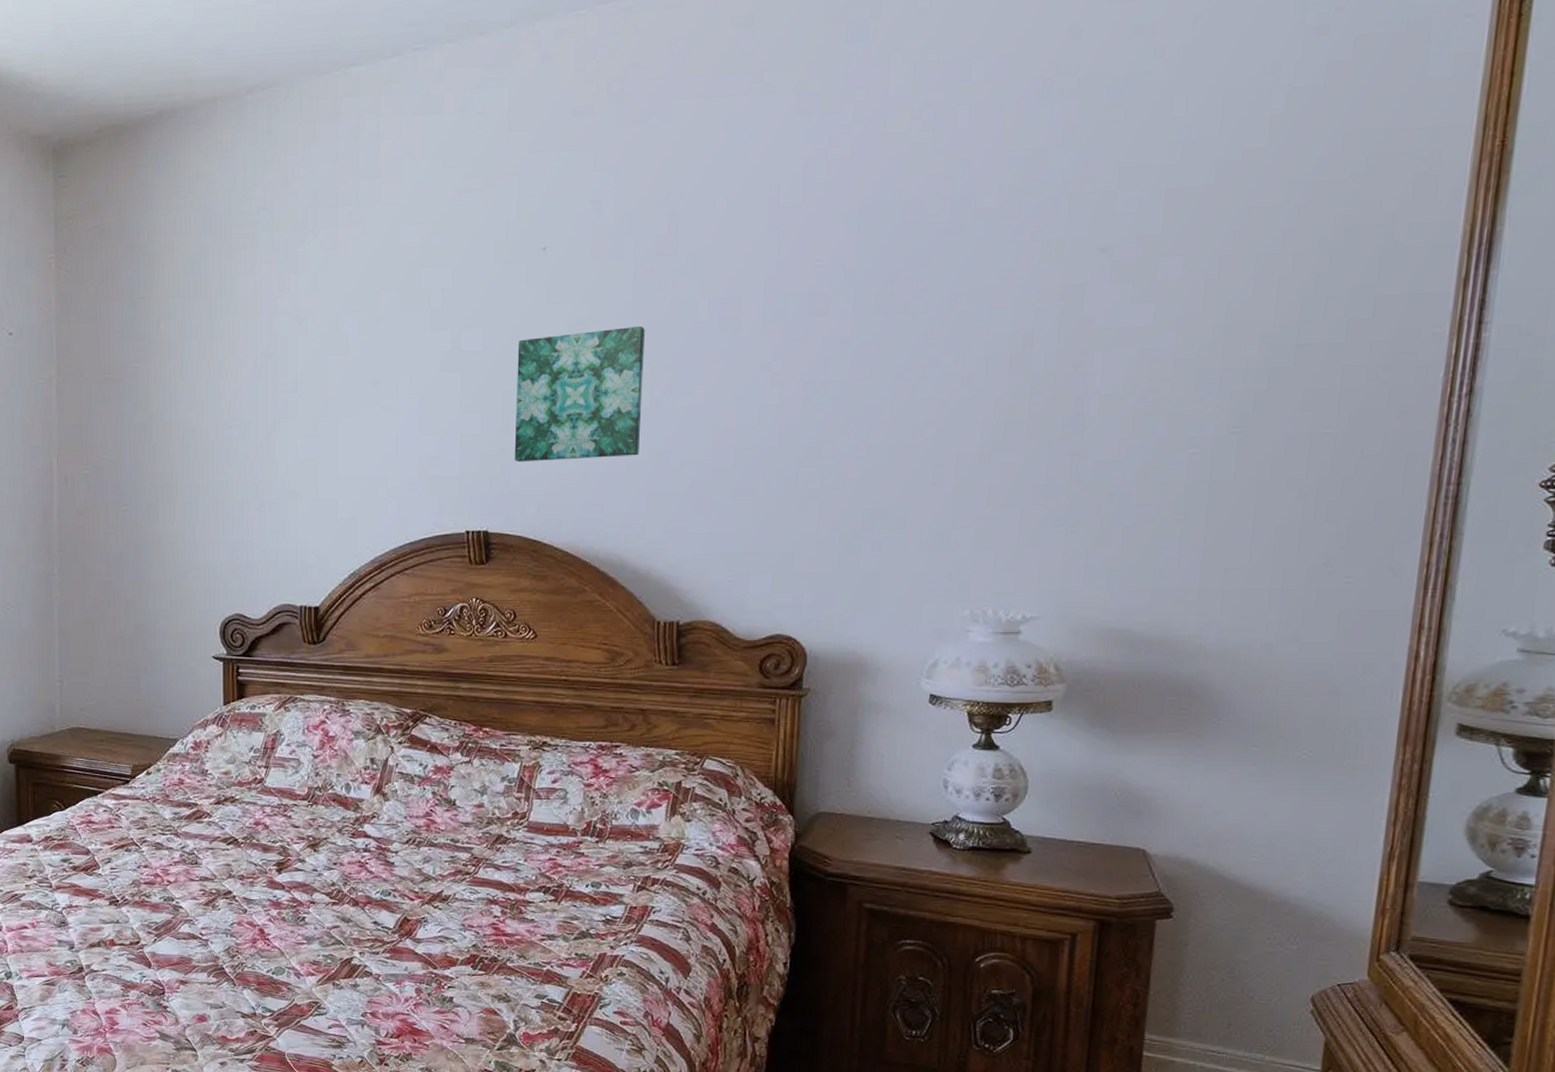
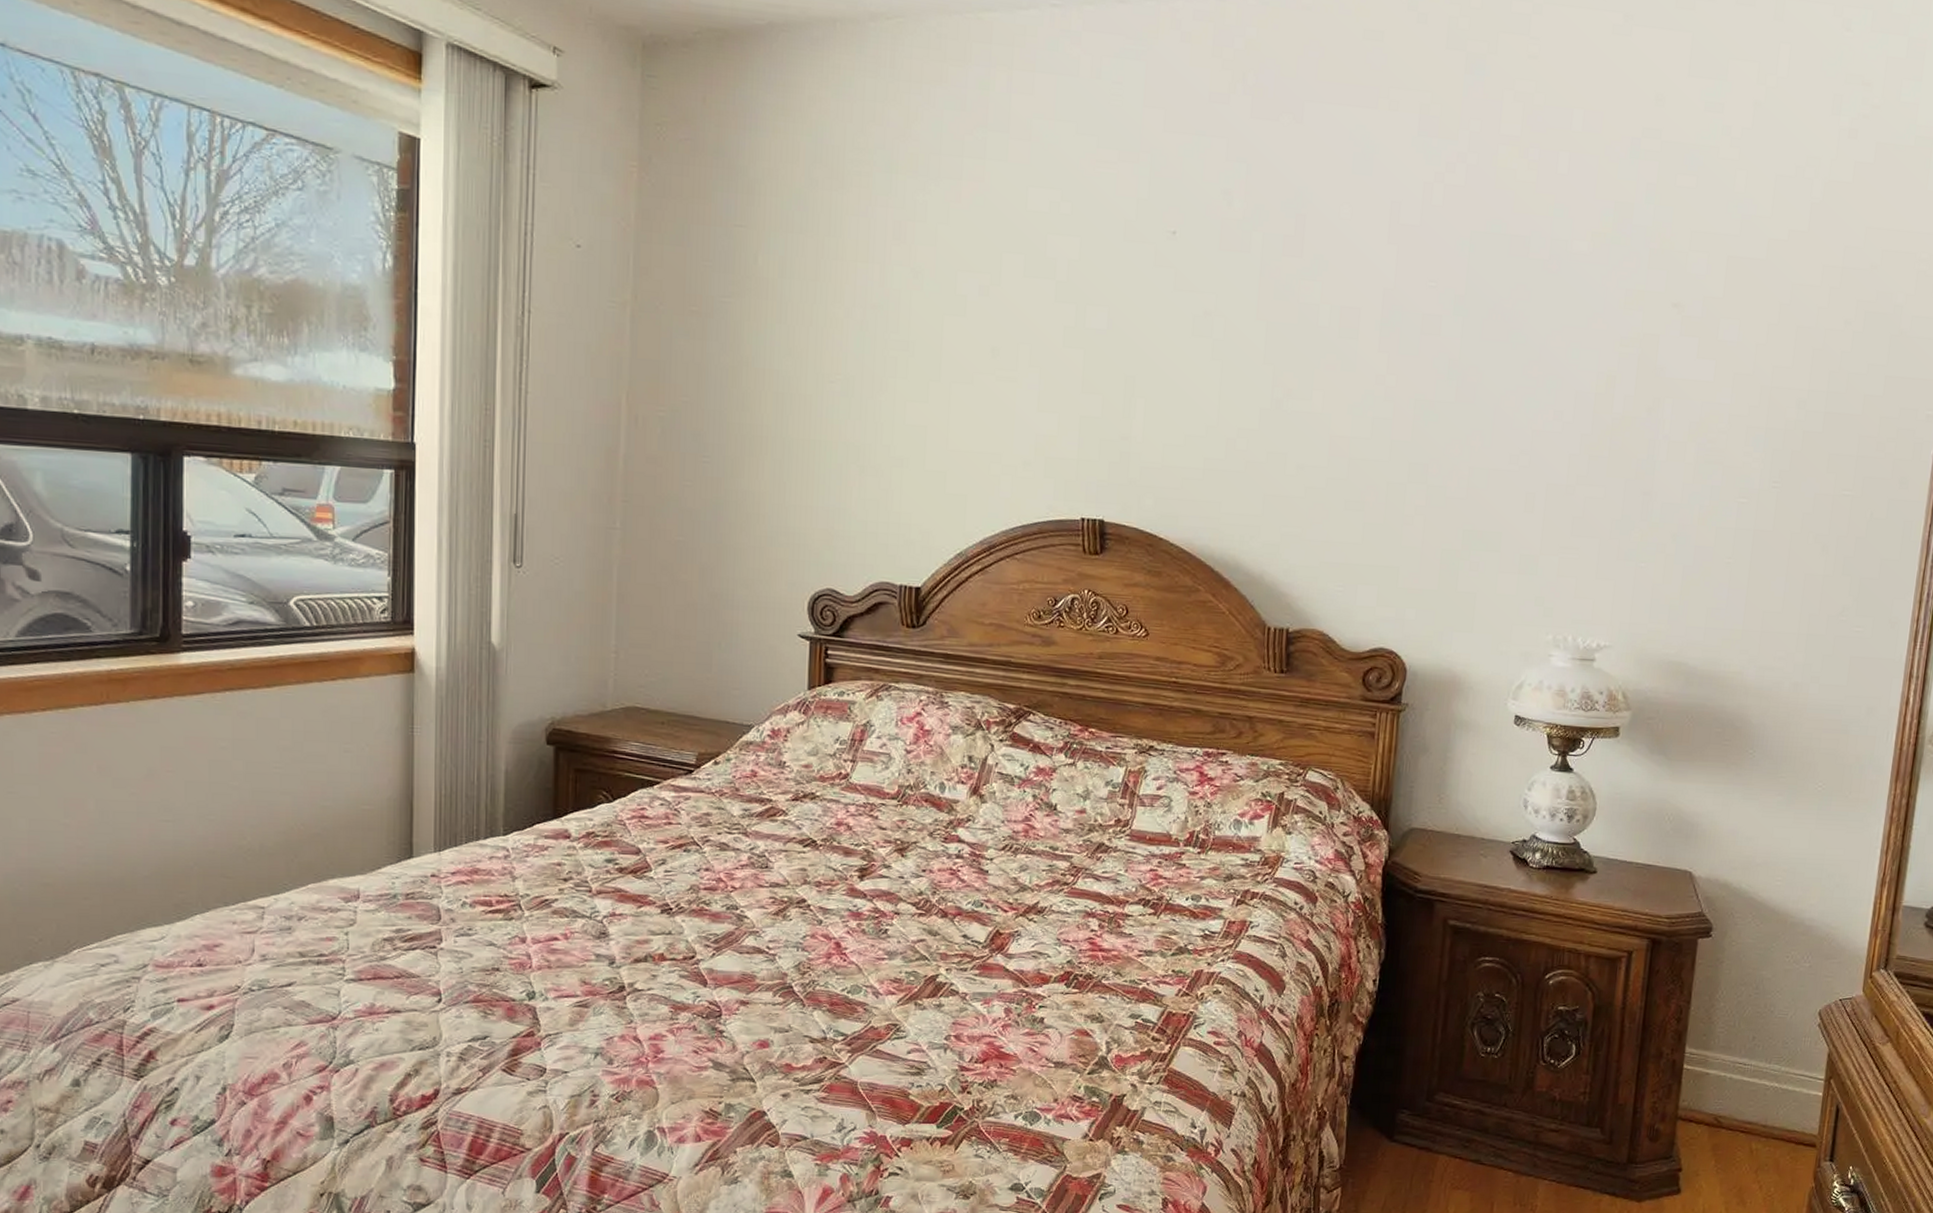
wall art: present [514,325,645,463] -> none [1133,323,1269,456]

